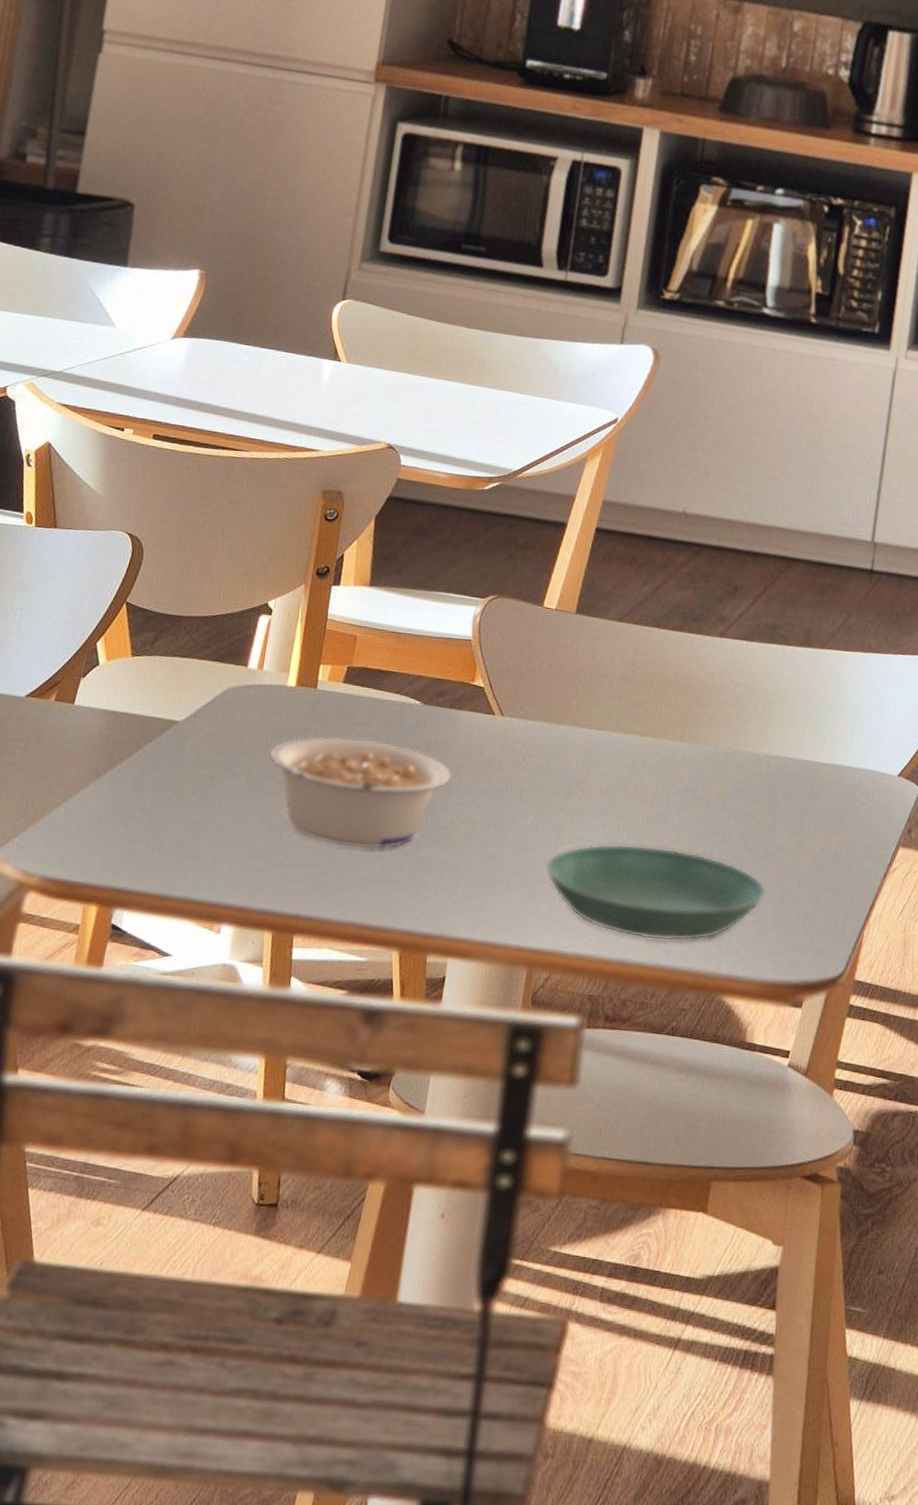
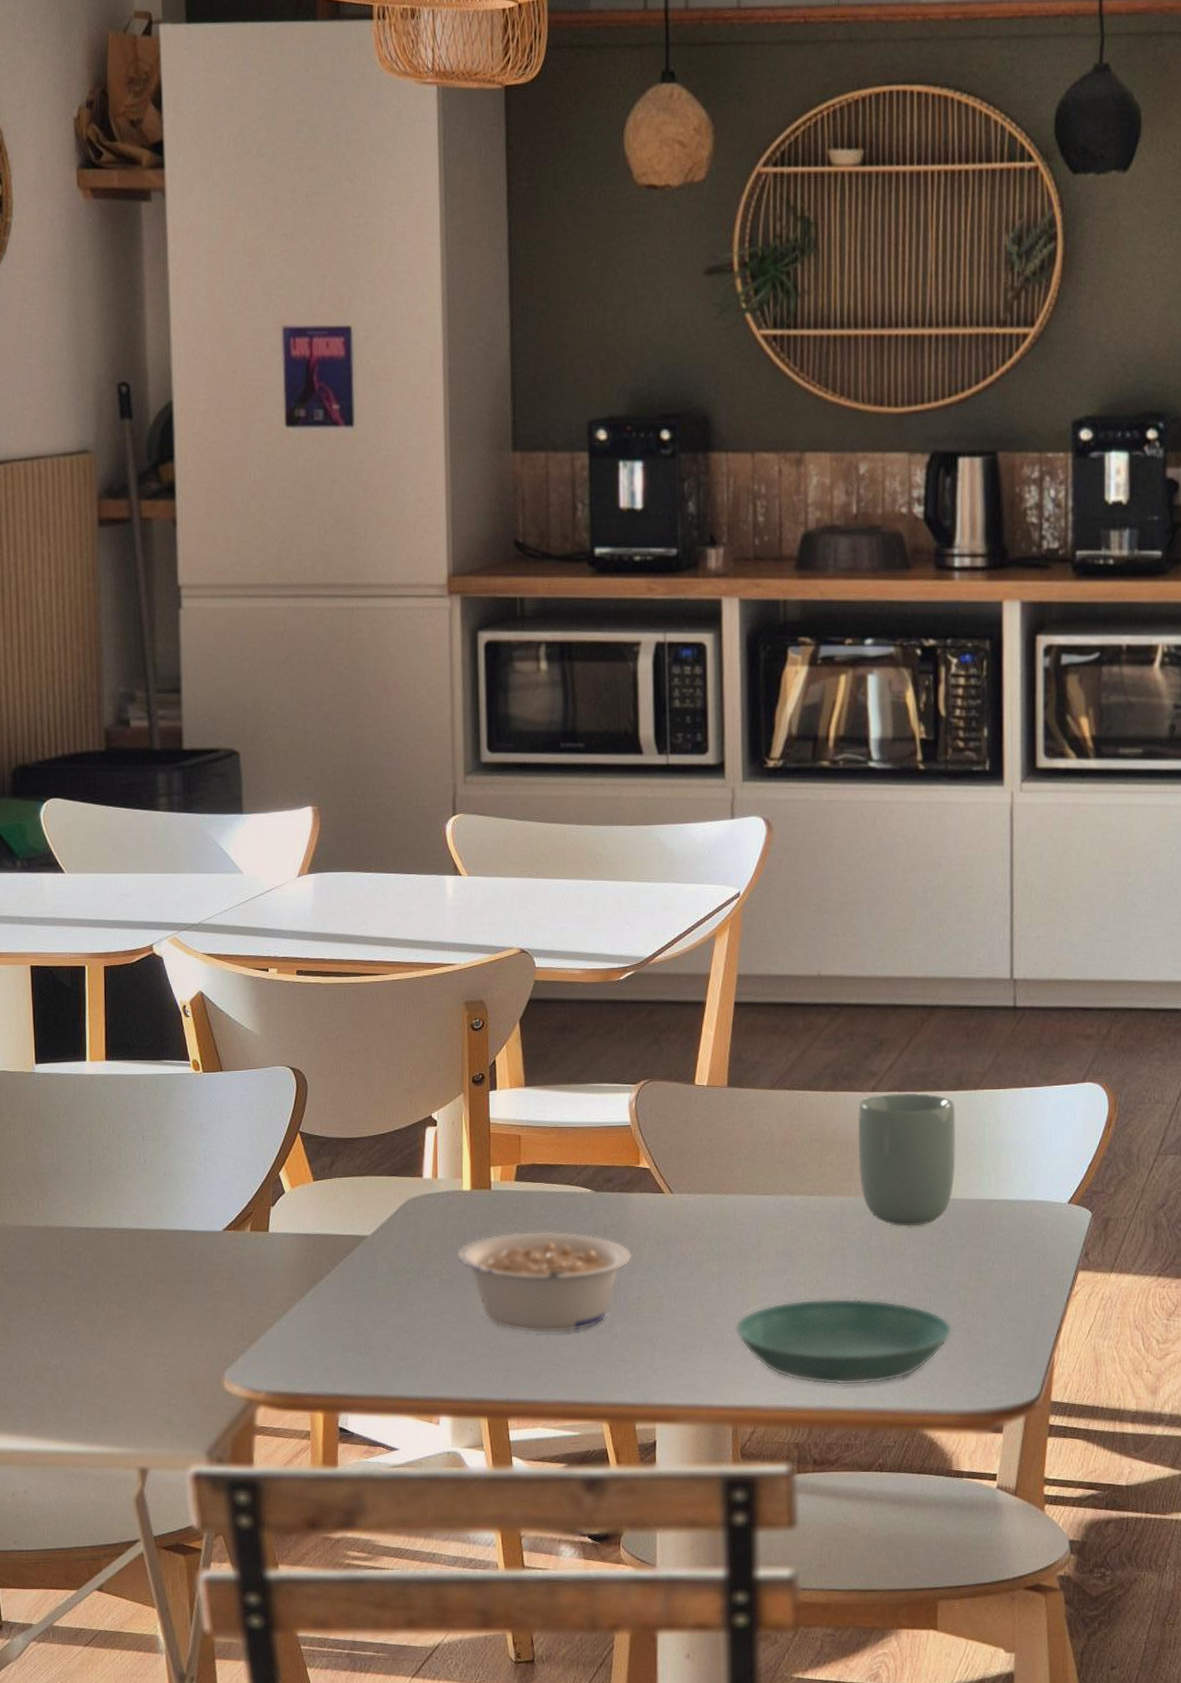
cup: none [694,641,800,782] -> present [857,1093,956,1226]

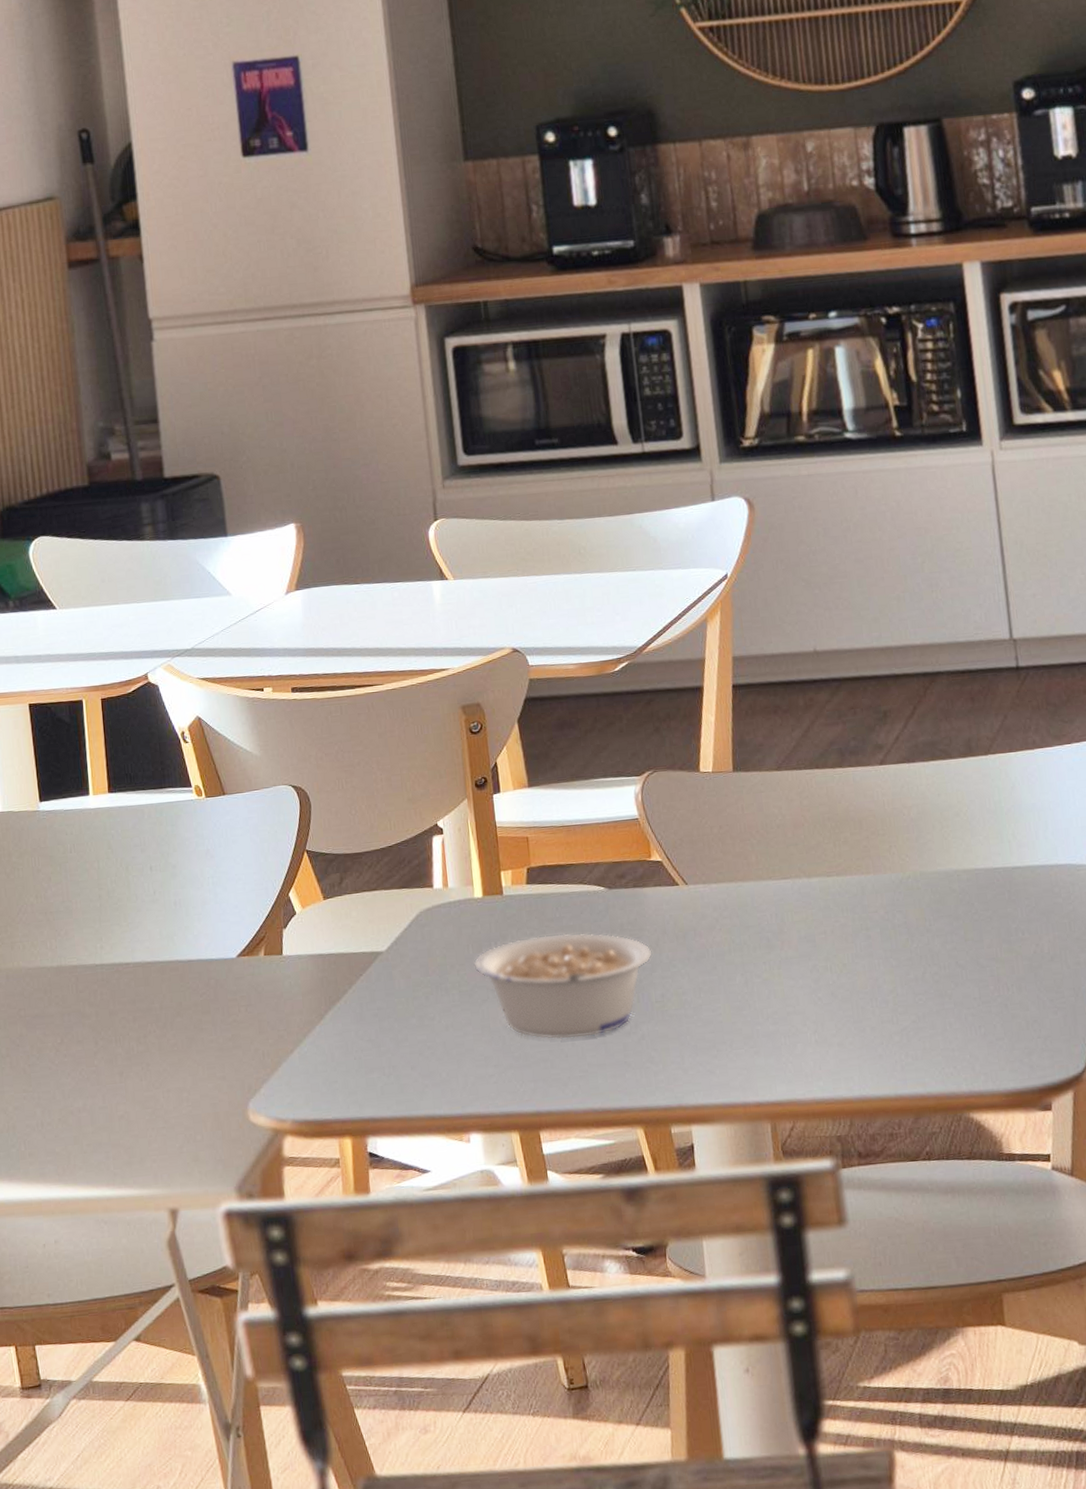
saucer: present [734,1298,953,1386] -> none [763,979,989,1073]
cup: present [857,1093,956,1226] -> none [868,762,975,901]

